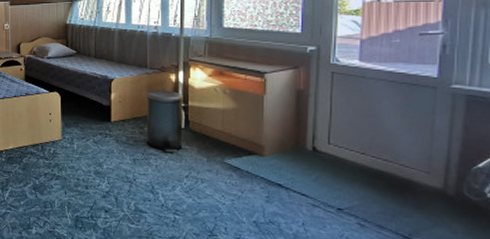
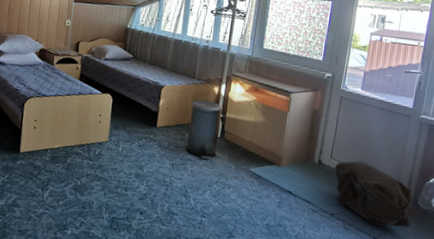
duffel bag: none [336,145,466,224] -> present [334,160,418,228]

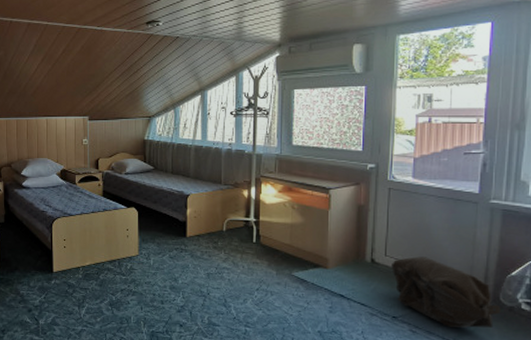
pedal bin: present [185,99,223,159] -> none [220,205,255,266]

